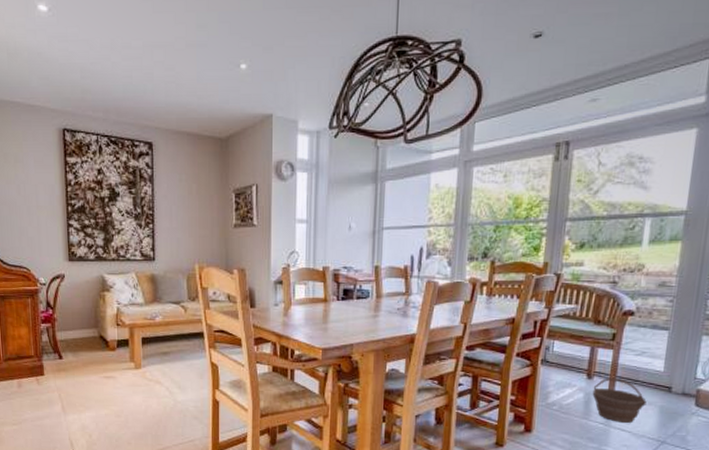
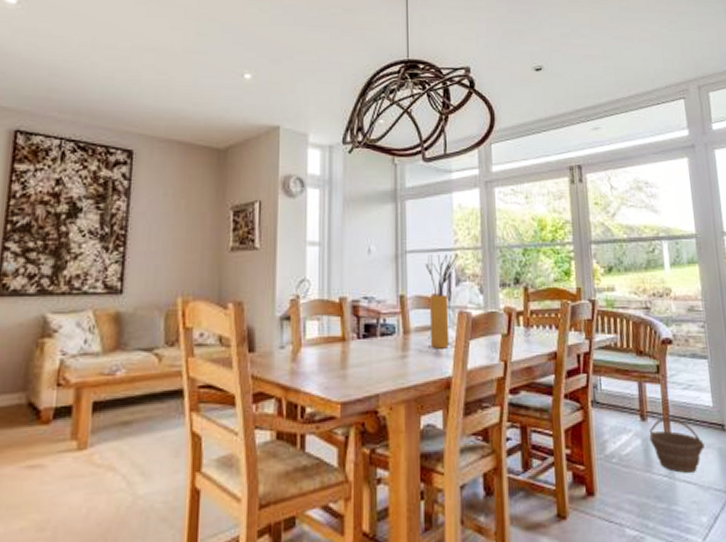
vase: none [399,230,430,311] -> present [425,253,457,349]

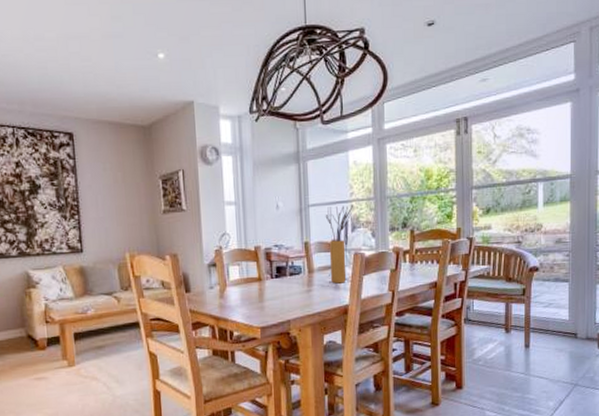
basket: present [649,417,705,473] -> none [511,329,558,371]

